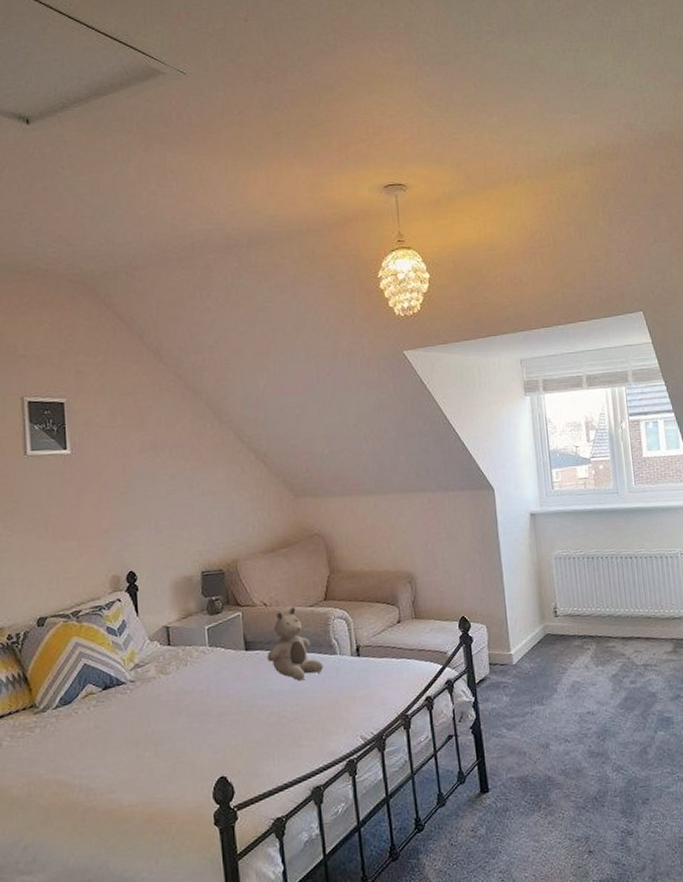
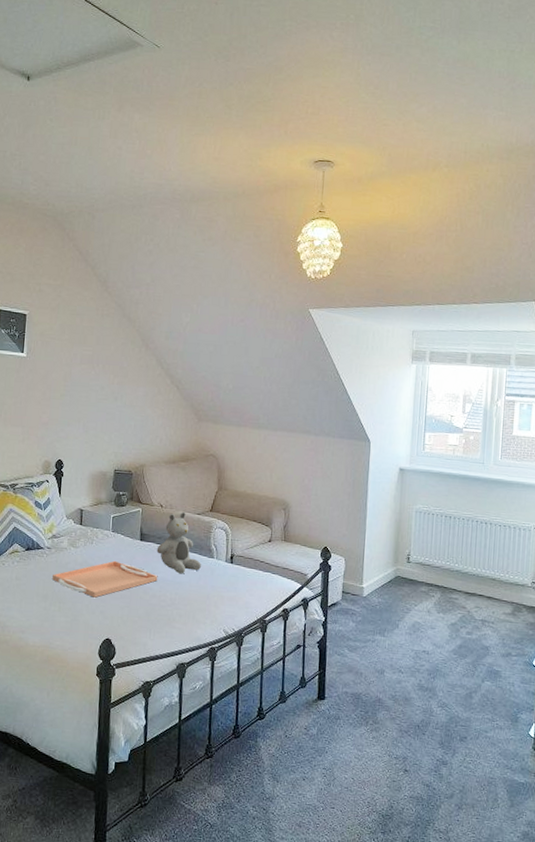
serving tray: none [142,680,274,731] -> present [52,560,158,598]

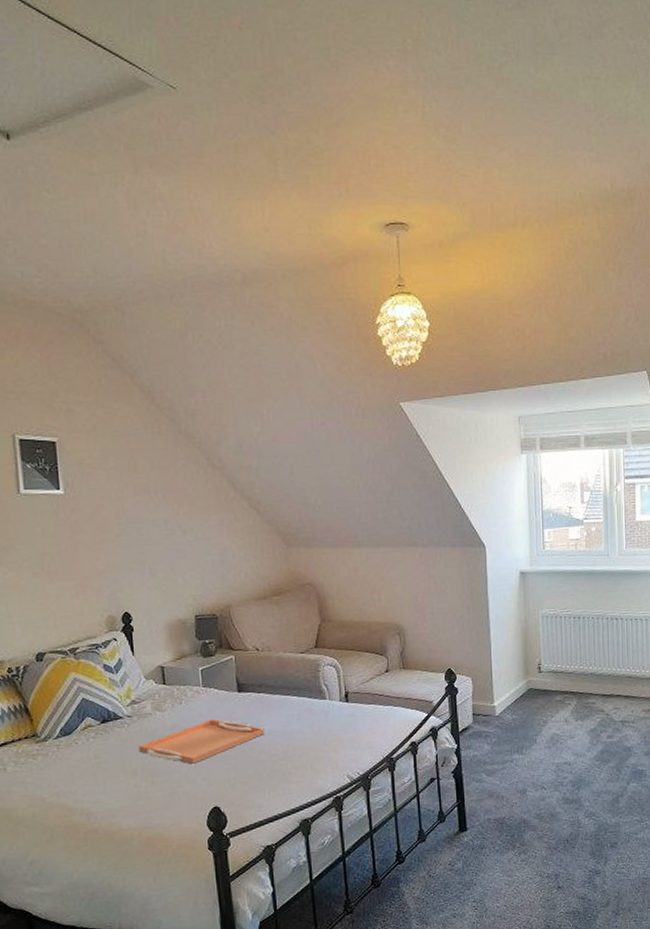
teddy bear: present [156,512,201,574] -> none [258,653,313,723]

